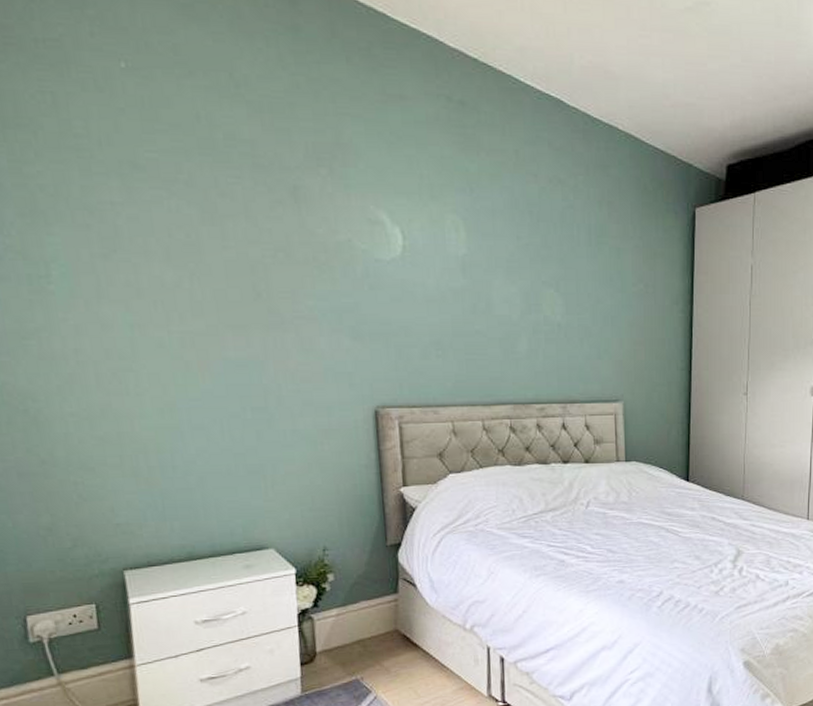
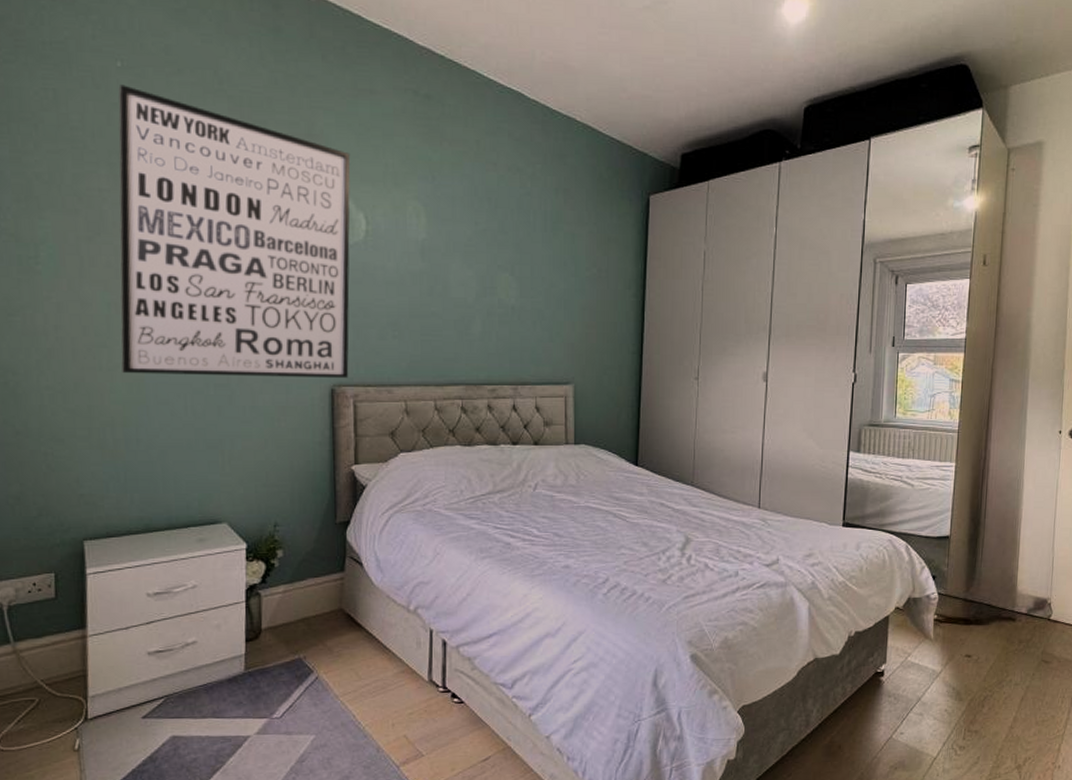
wall art: none [124,87,393,400] -> present [118,84,351,379]

